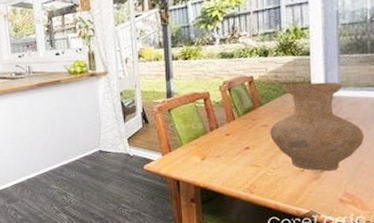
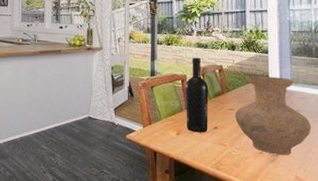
wine bottle: none [209,70,238,156] -> present [185,57,209,133]

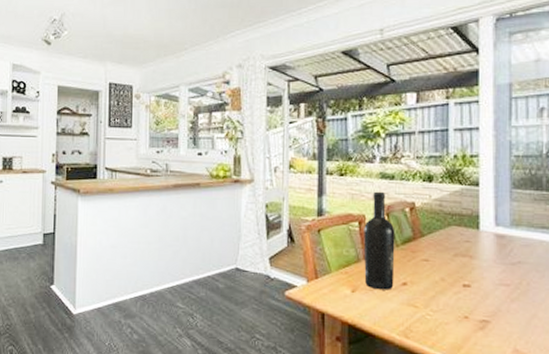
vase: present [235,76,311,156] -> none [431,216,537,322]

